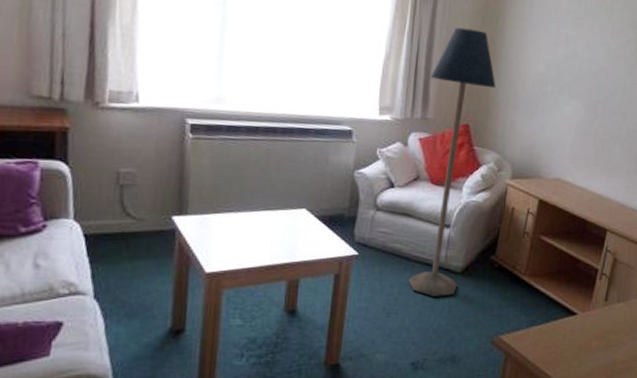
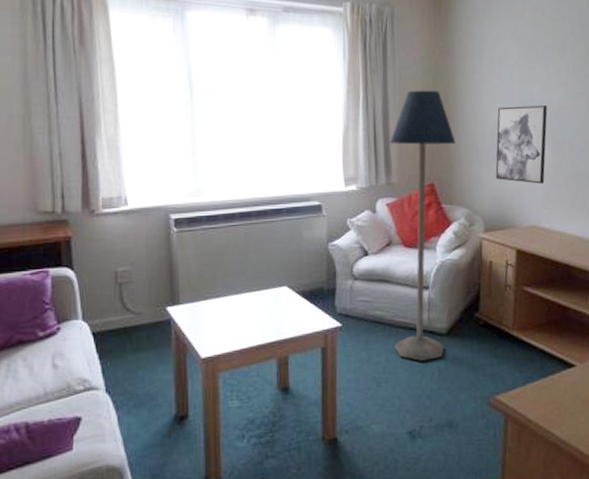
wall art: none [530,58,588,139] -> present [495,106,548,184]

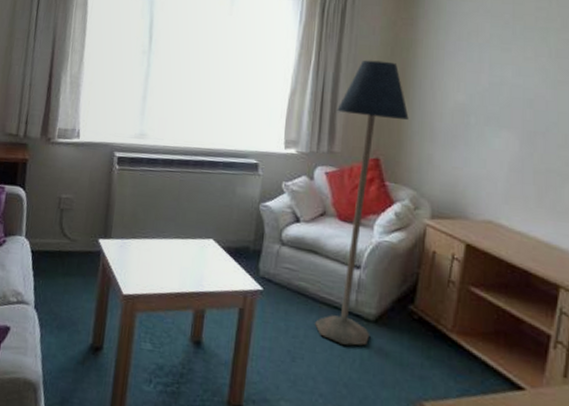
wall art: present [495,106,548,184] -> none [450,87,520,176]

